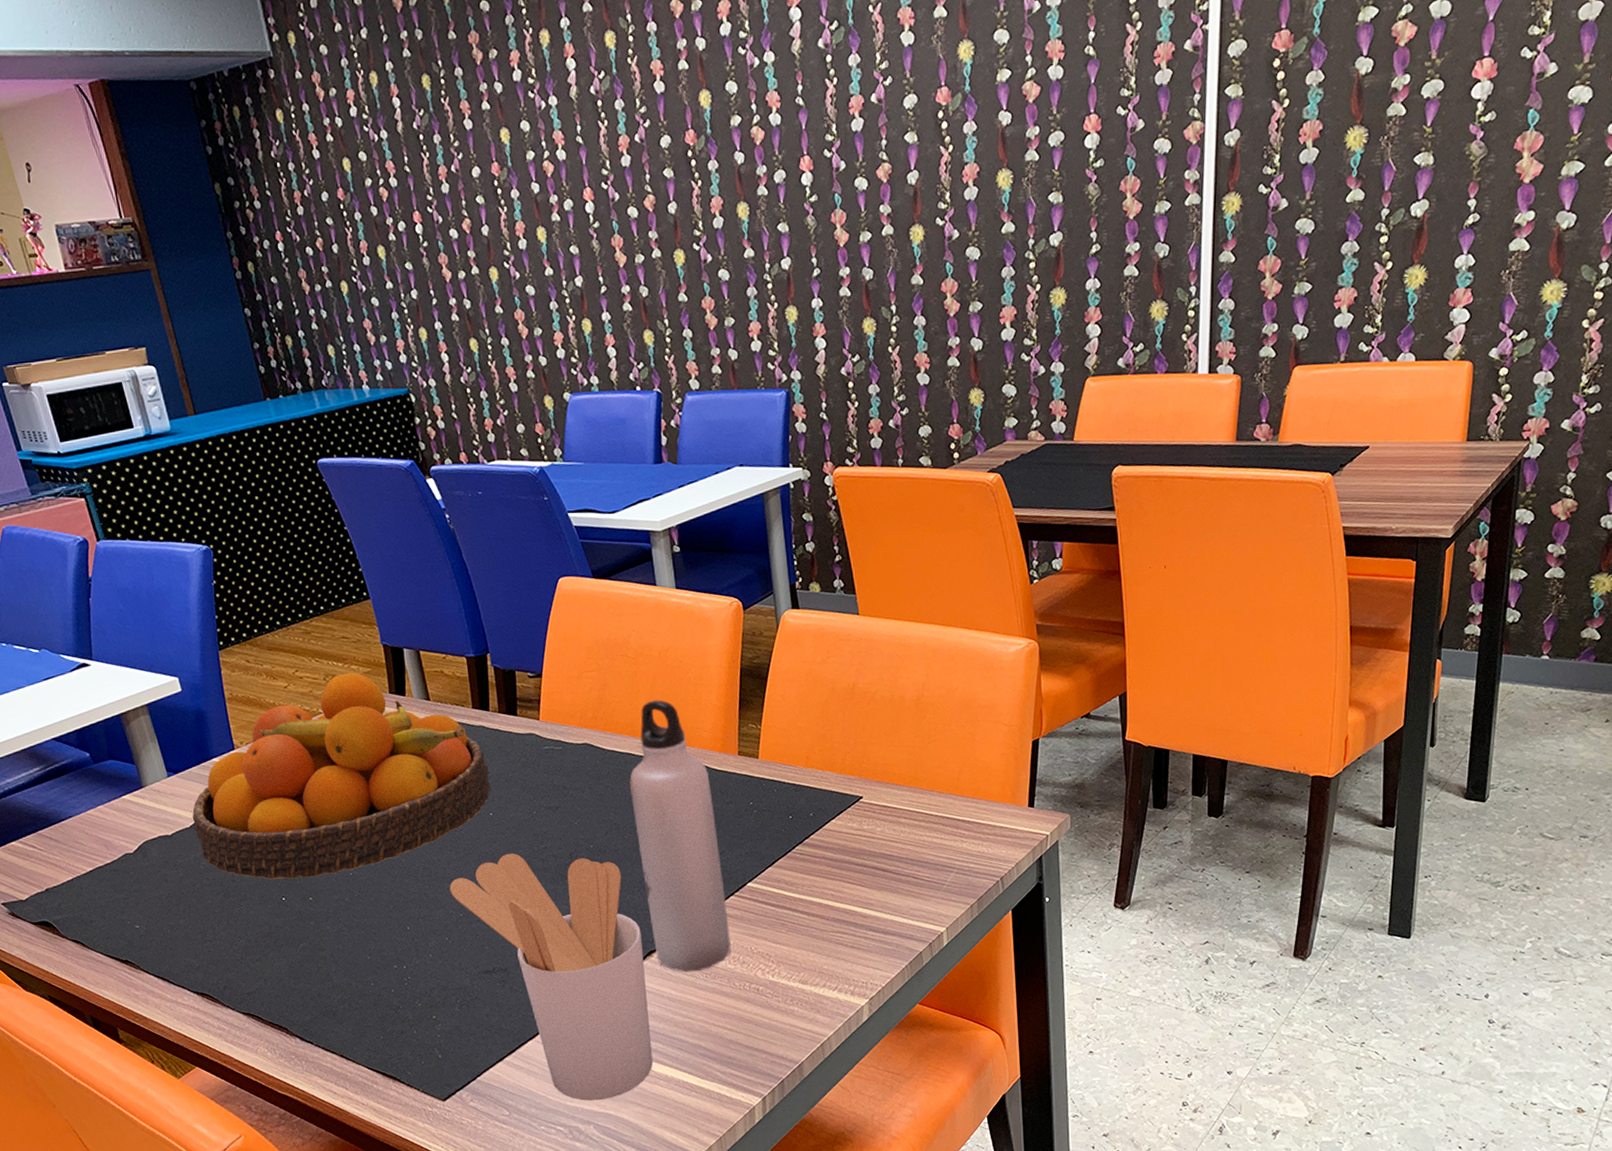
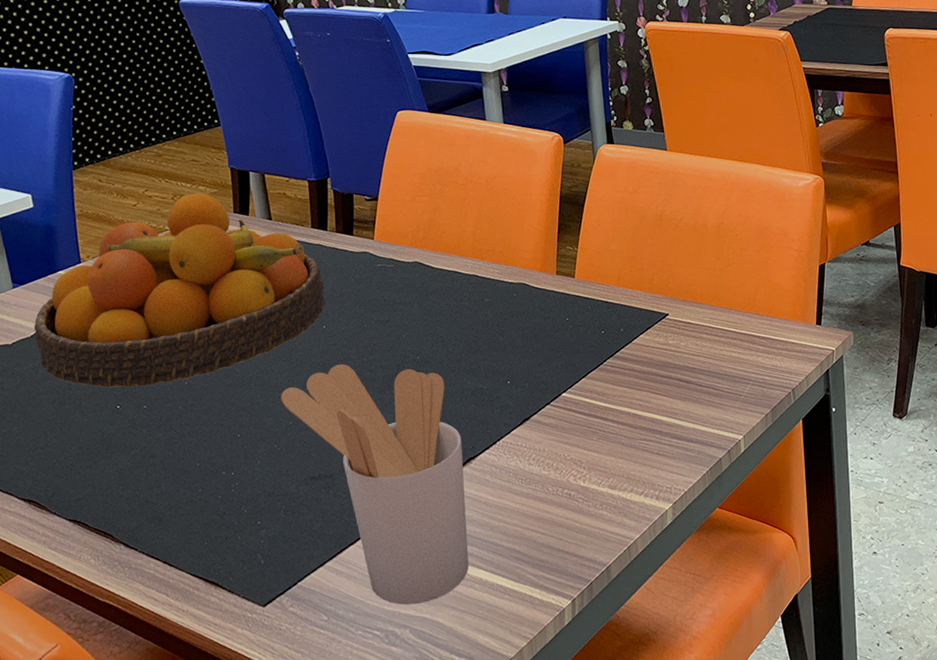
water bottle: present [630,699,731,972] -> none [455,223,546,478]

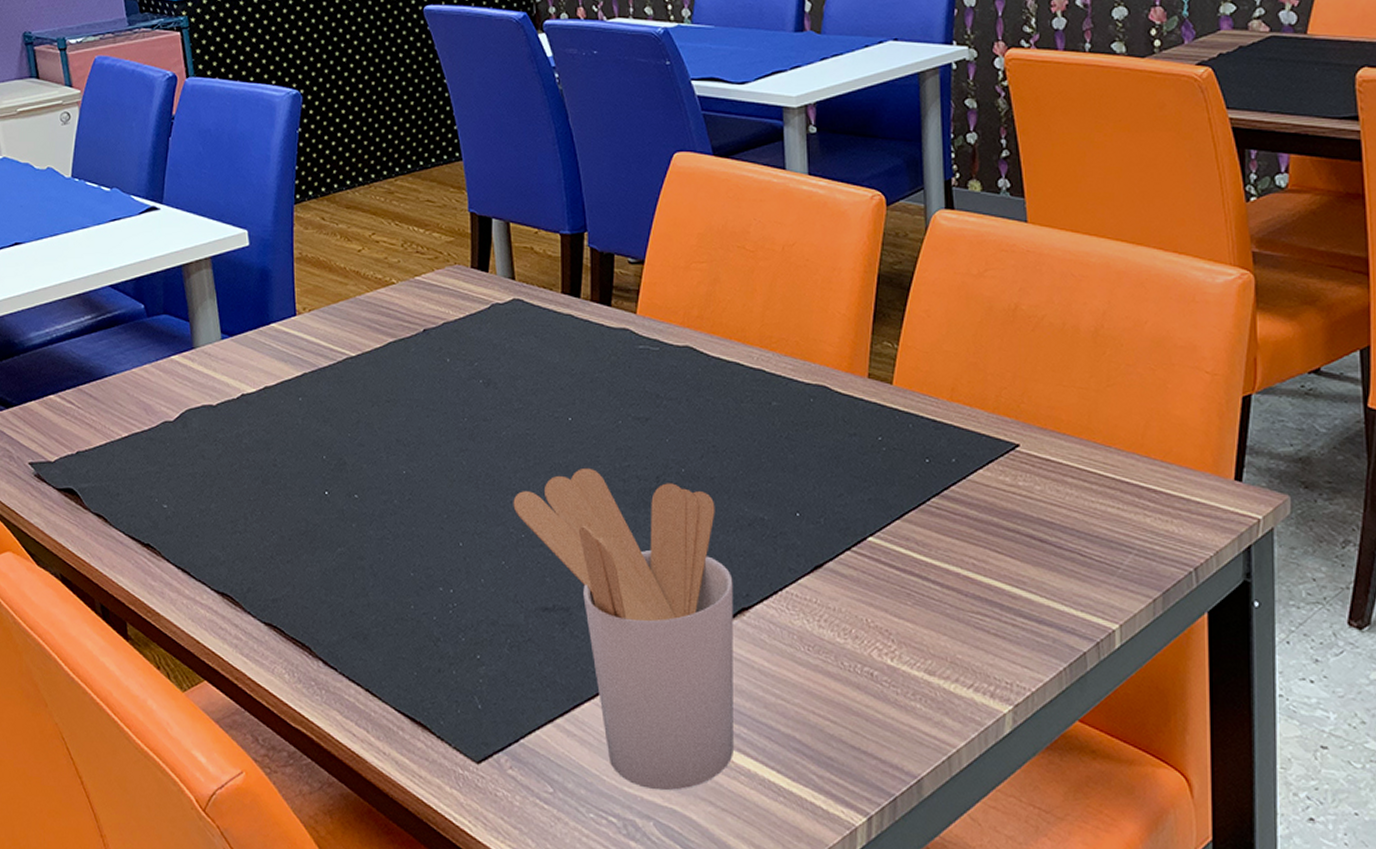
fruit bowl: present [33,193,325,388] -> none [240,240,573,471]

